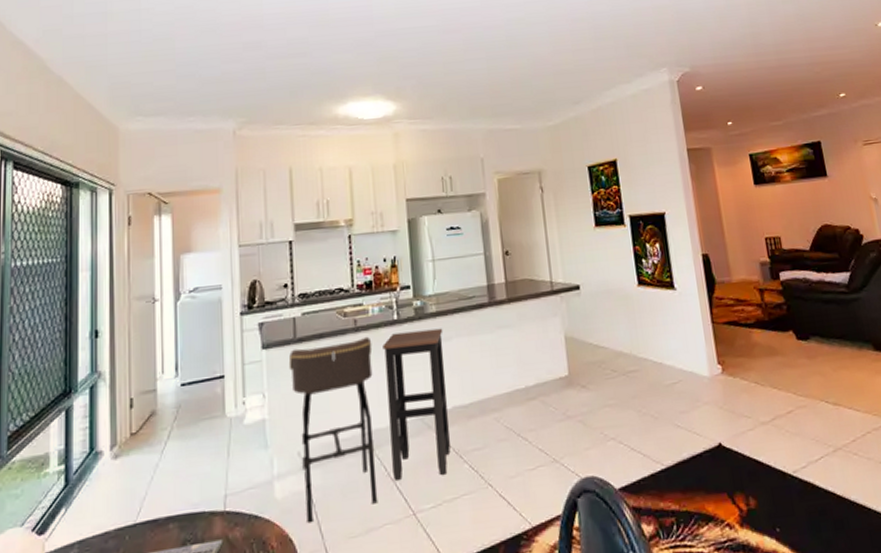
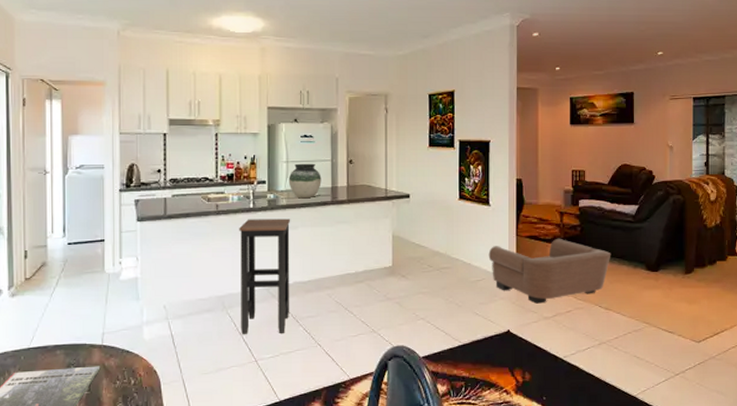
bar stool: present [288,336,378,524] -> none [159,219,230,360]
vase: none [436,259,475,303] -> present [288,163,322,199]
dog bed: none [681,321,829,406] -> present [488,238,611,304]

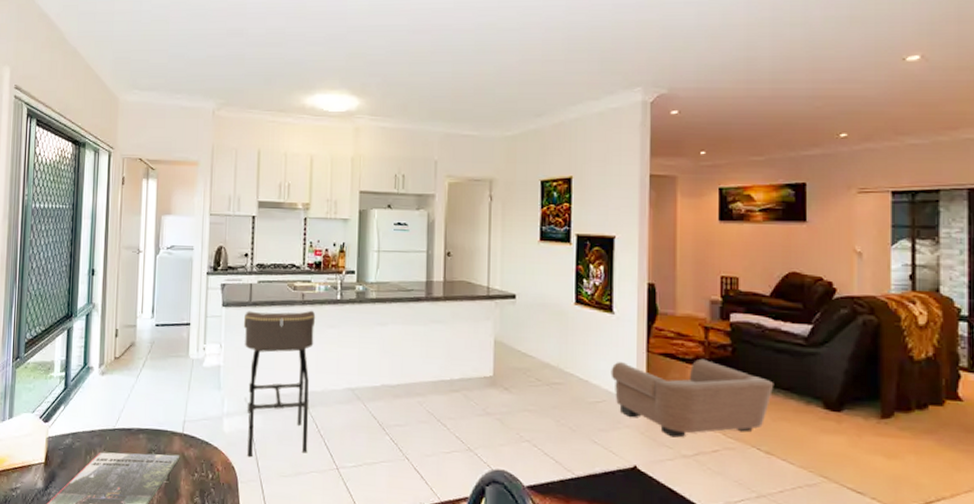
bar stool: none [159,219,230,360] -> present [243,310,316,458]
bar stool: present [239,218,291,334] -> none [323,311,381,441]
vase: present [288,163,322,199] -> none [379,253,416,293]

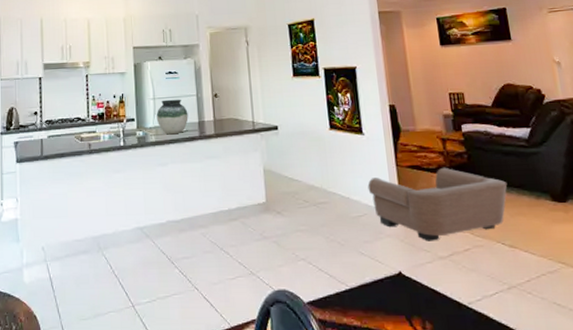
bar stool: present [243,310,316,458] -> none [36,158,104,305]
vase: none [379,253,416,293] -> present [156,99,189,135]

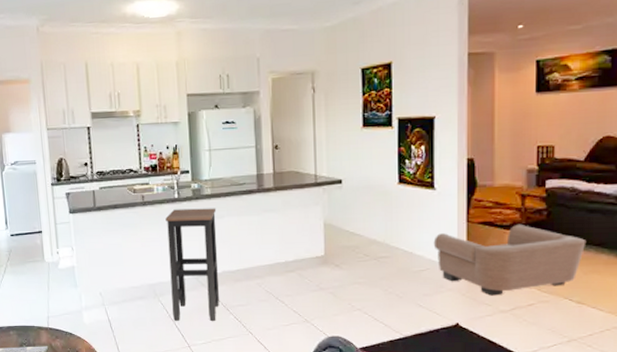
bar stool: none [111,155,164,277] -> present [165,208,219,321]
vase: present [156,99,189,135] -> none [212,150,246,188]

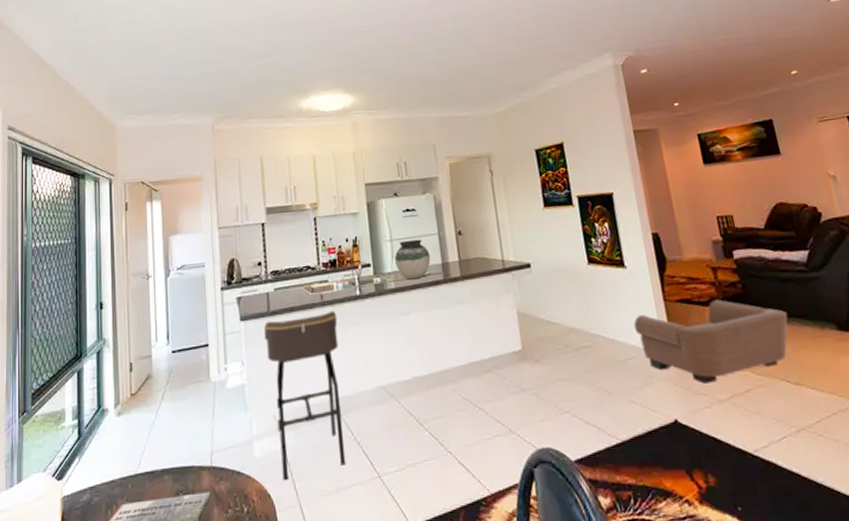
bar stool: none [90,210,161,343] -> present [263,310,346,481]
bar stool: present [165,208,219,321] -> none [347,303,412,444]
vase: none [212,150,246,188] -> present [394,239,431,280]

